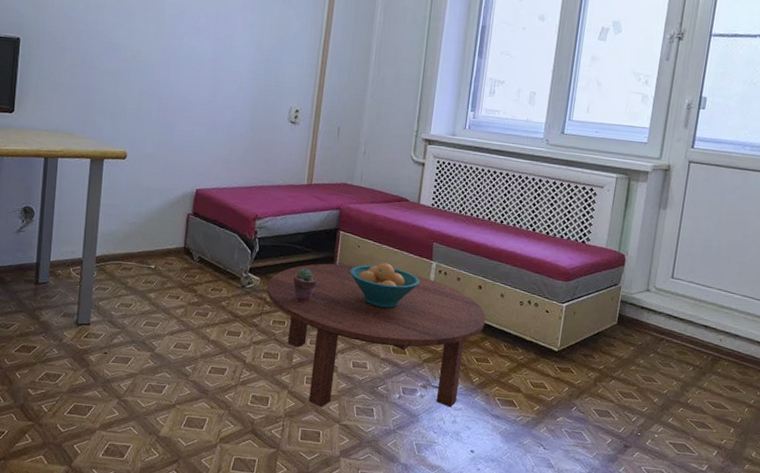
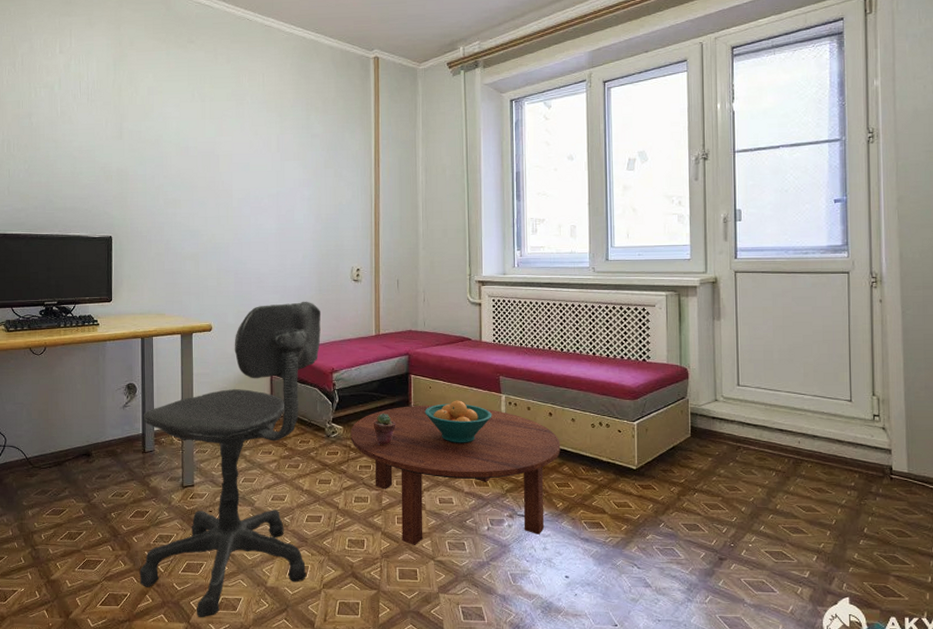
office chair: none [19,137,251,463] -> present [139,301,321,618]

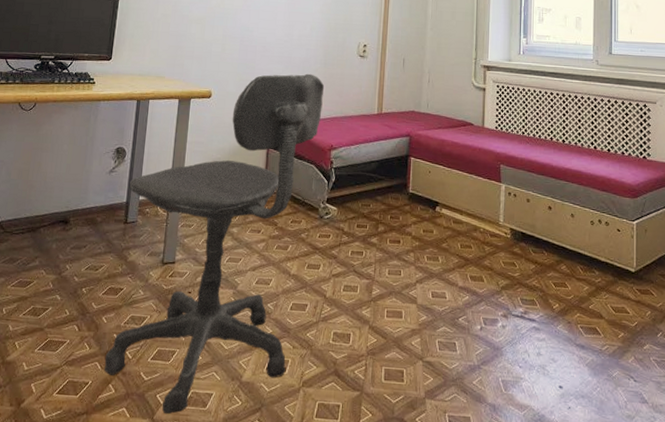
coffee table: present [350,405,561,545] -> none [344,189,559,343]
potted succulent: present [373,414,396,445] -> none [368,196,393,231]
fruit bowl: present [424,400,492,443] -> none [422,187,491,234]

